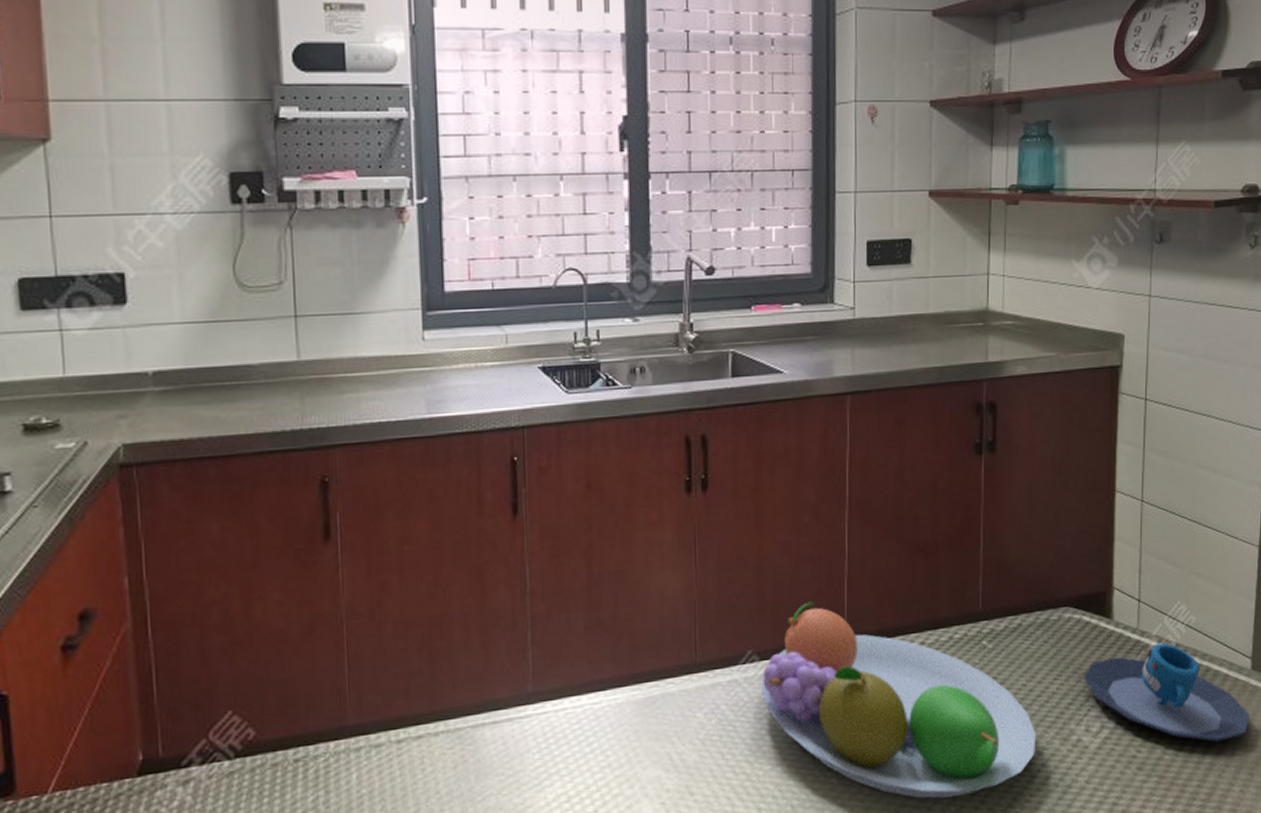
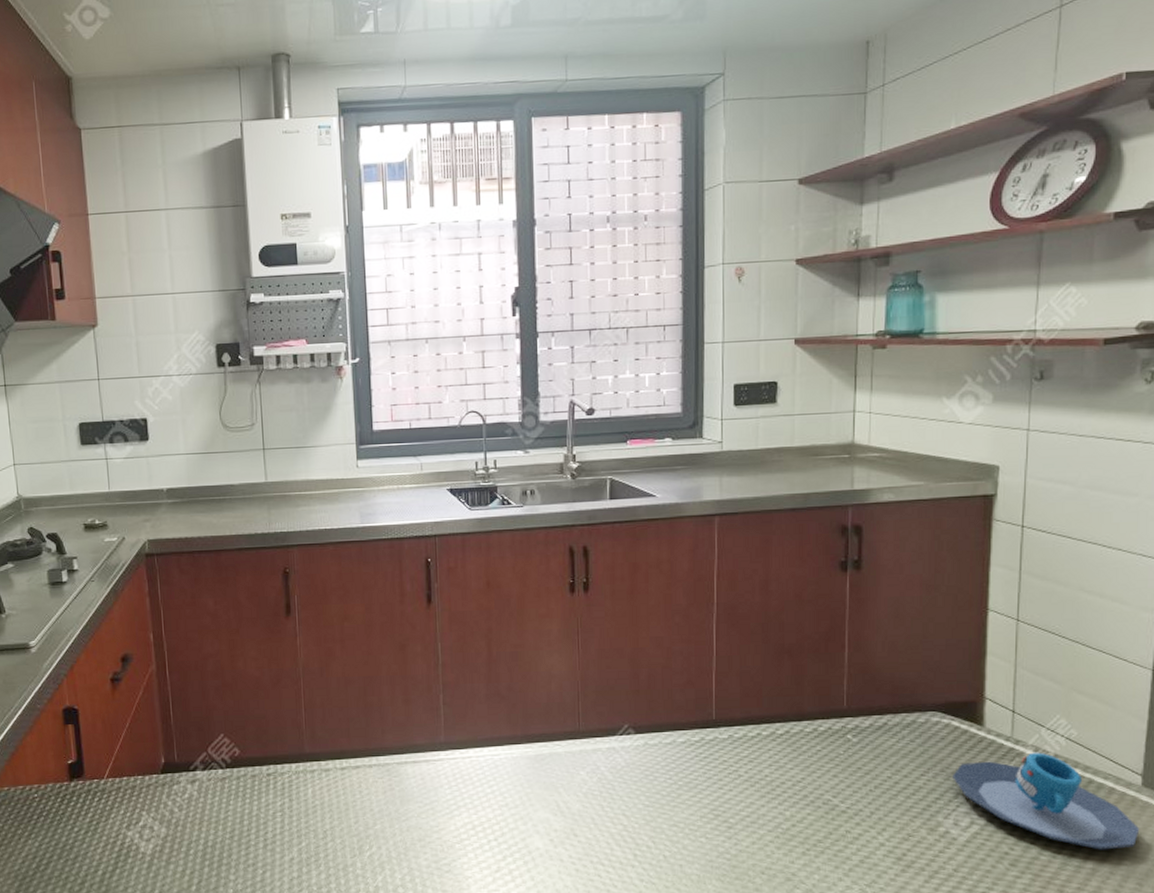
fruit bowl: present [761,601,1037,799] -> none [637,689,902,868]

